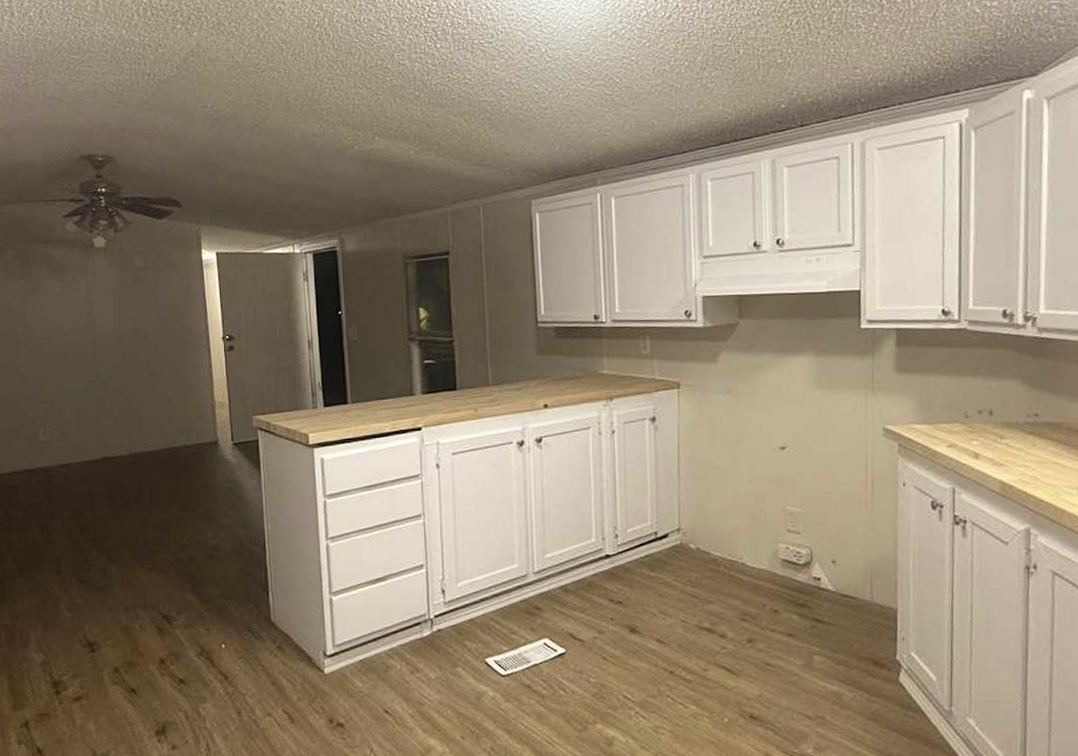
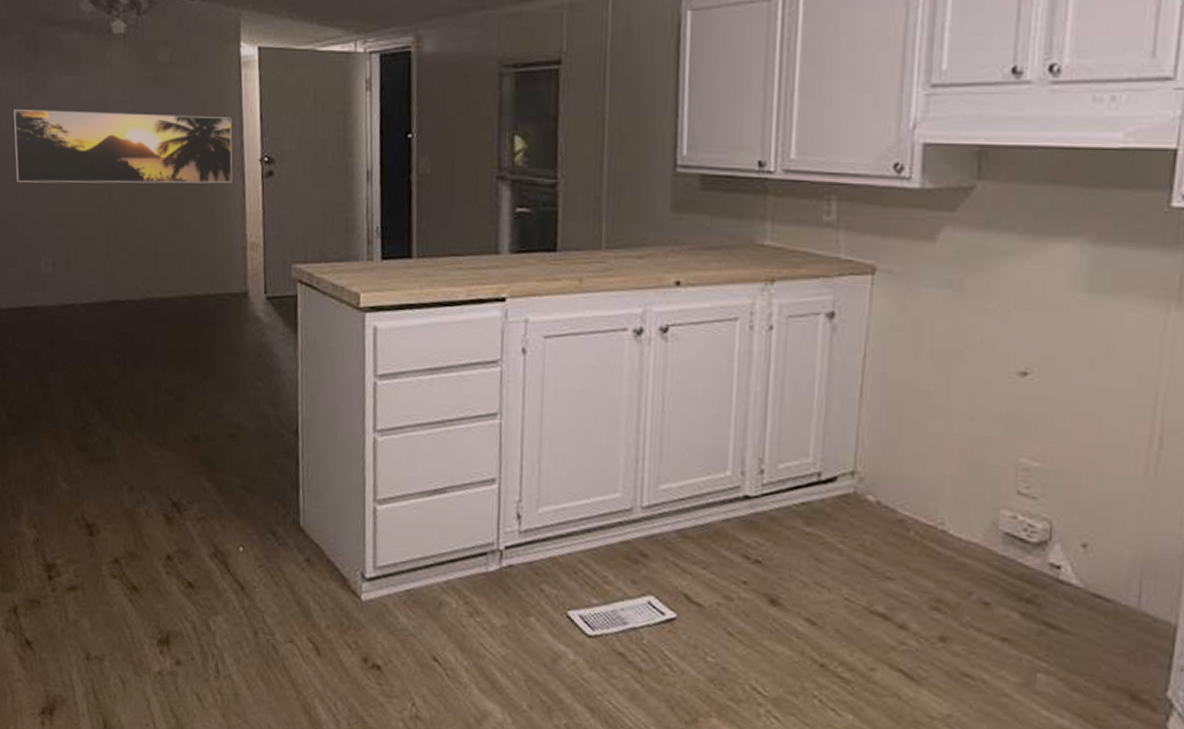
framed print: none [11,307,201,369] -> present [13,110,233,184]

